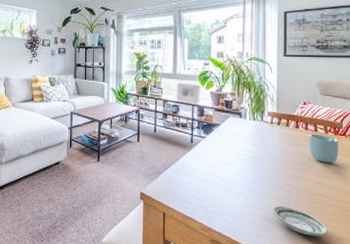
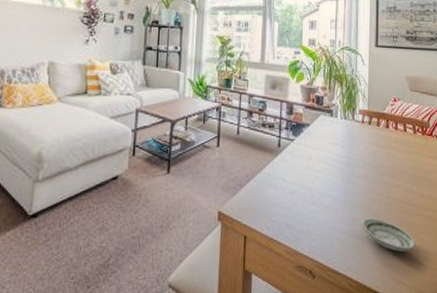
cup: present [309,133,339,163] -> none [398,134,426,167]

